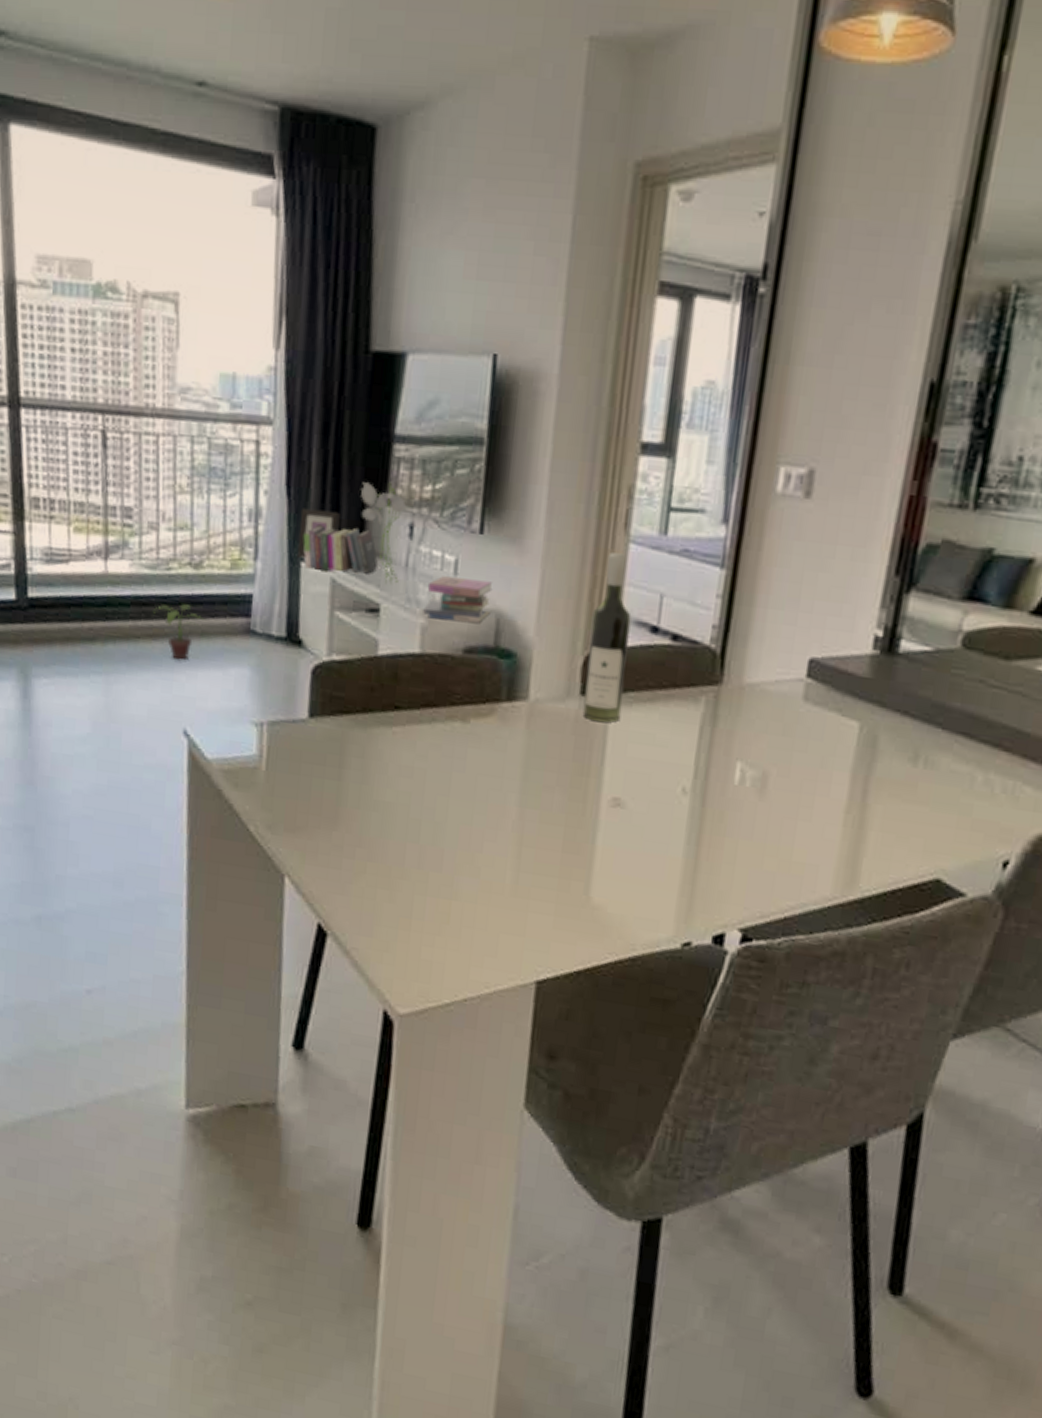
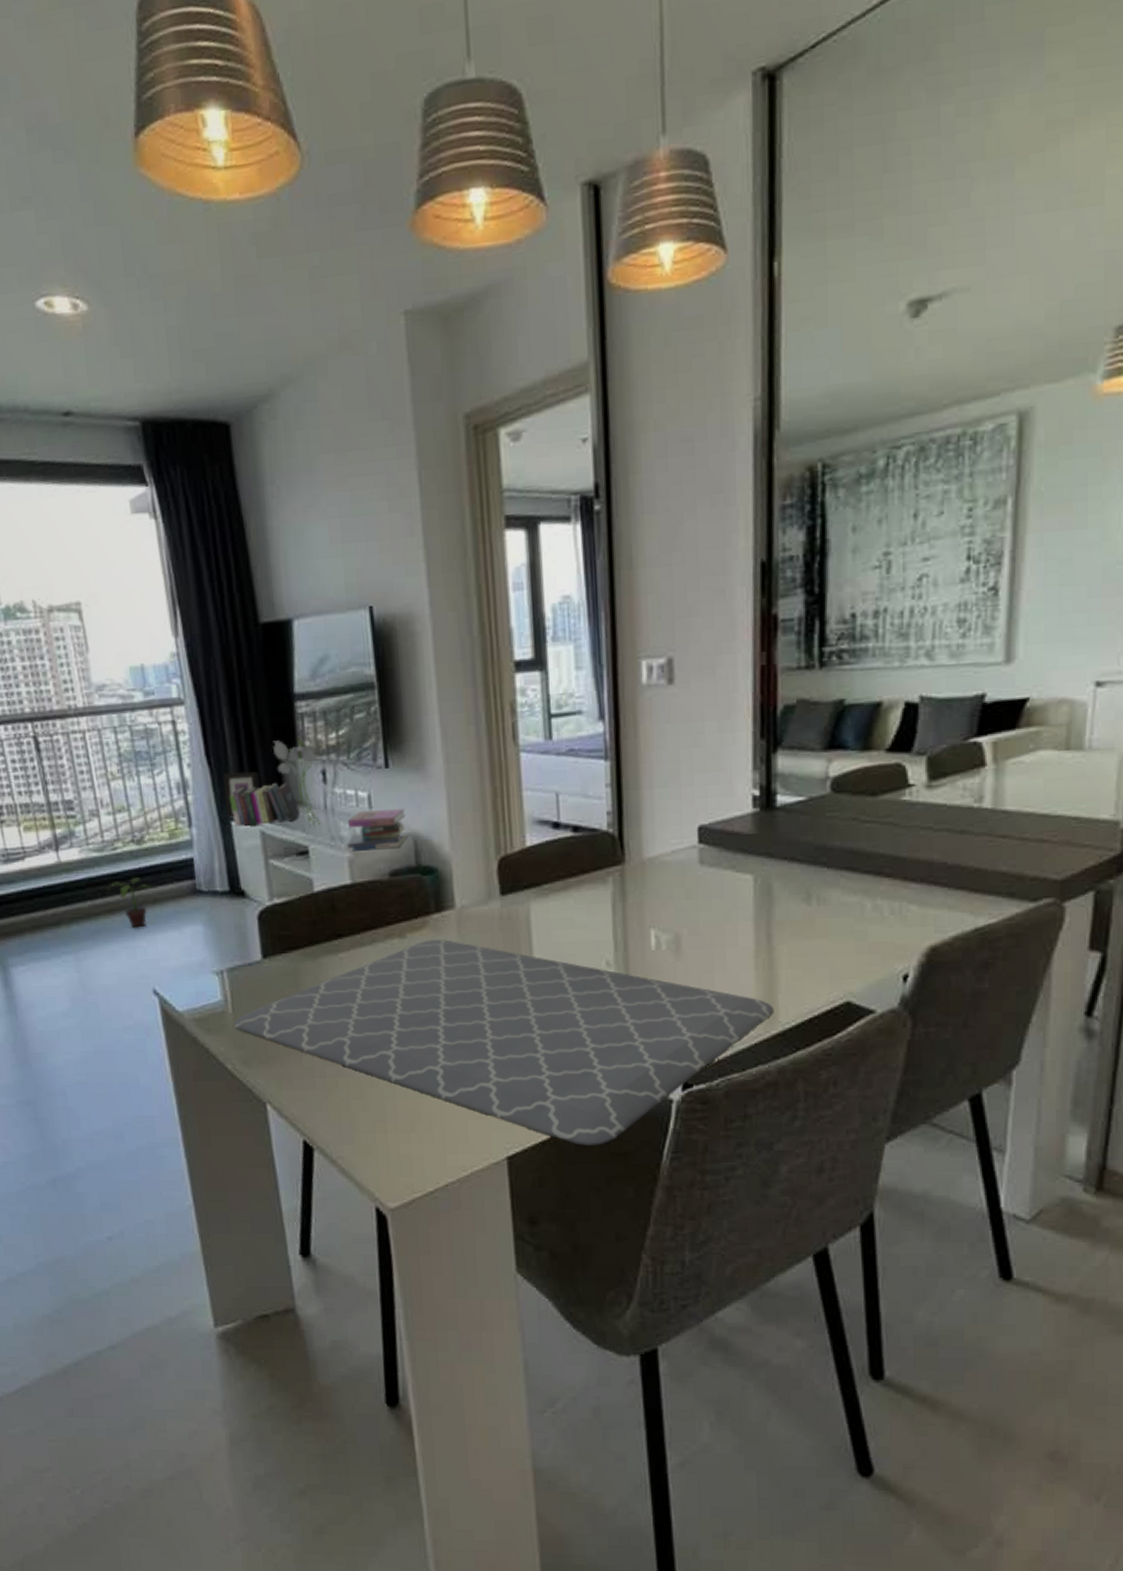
placemat: none [264,729,856,987] -> present [233,939,774,1147]
bottle: present [582,552,631,723] -> none [498,763,540,917]

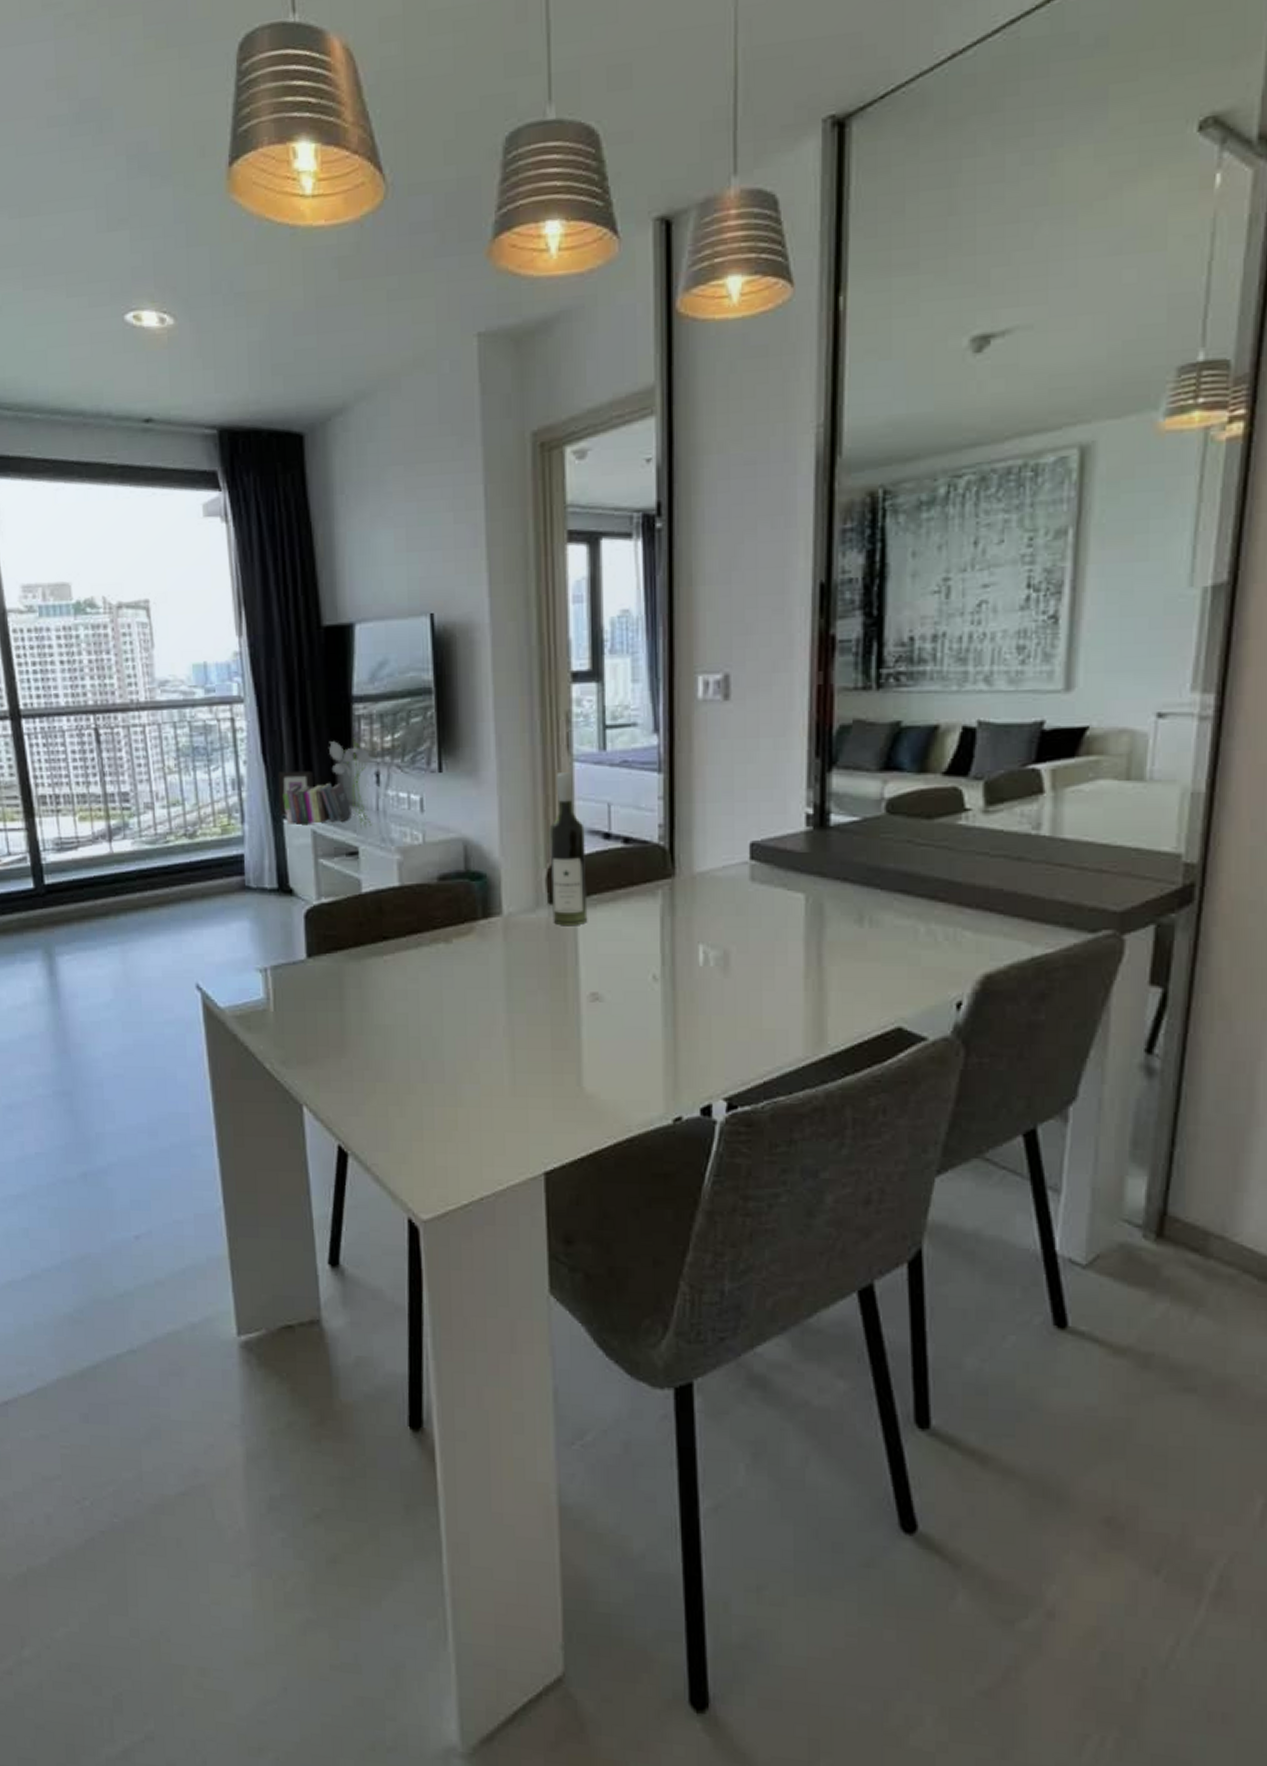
potted plant: present [106,878,153,928] -> none [156,871,203,922]
placemat: present [233,939,774,1147] -> none [274,946,823,1166]
books: present [347,809,407,851] -> none [397,813,458,854]
bottle: none [498,763,540,917] -> present [549,772,588,926]

